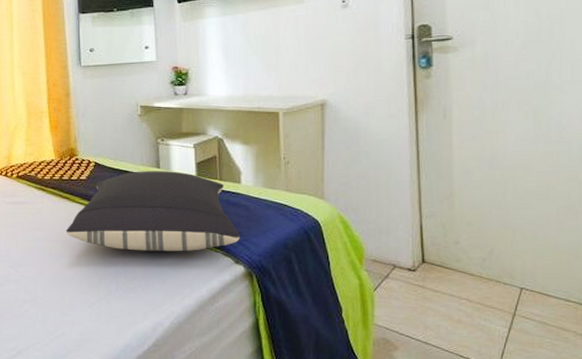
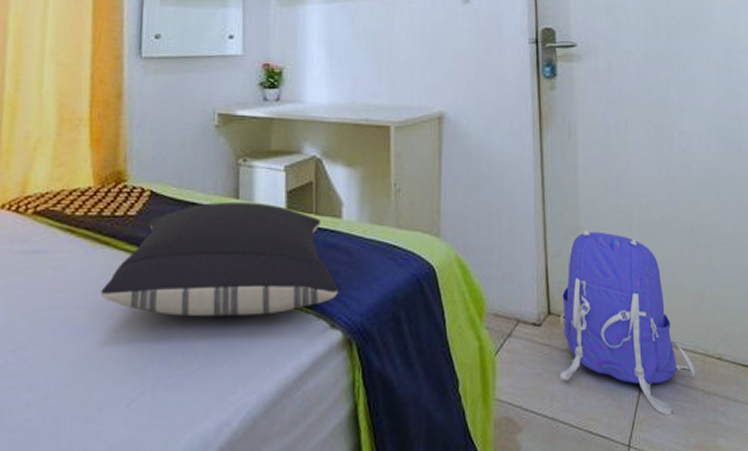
backpack: none [433,196,568,350] -> present [559,230,696,416]

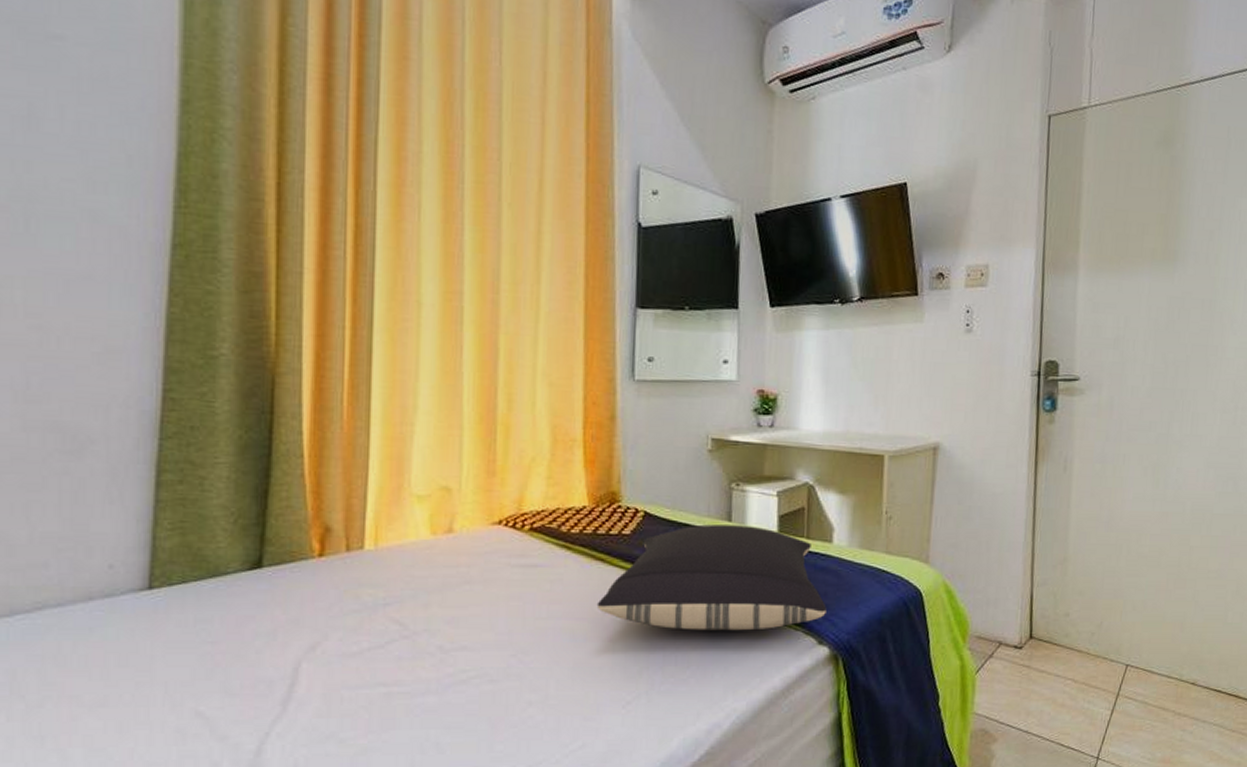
backpack: present [559,230,696,416] -> none [1036,561,1169,733]

